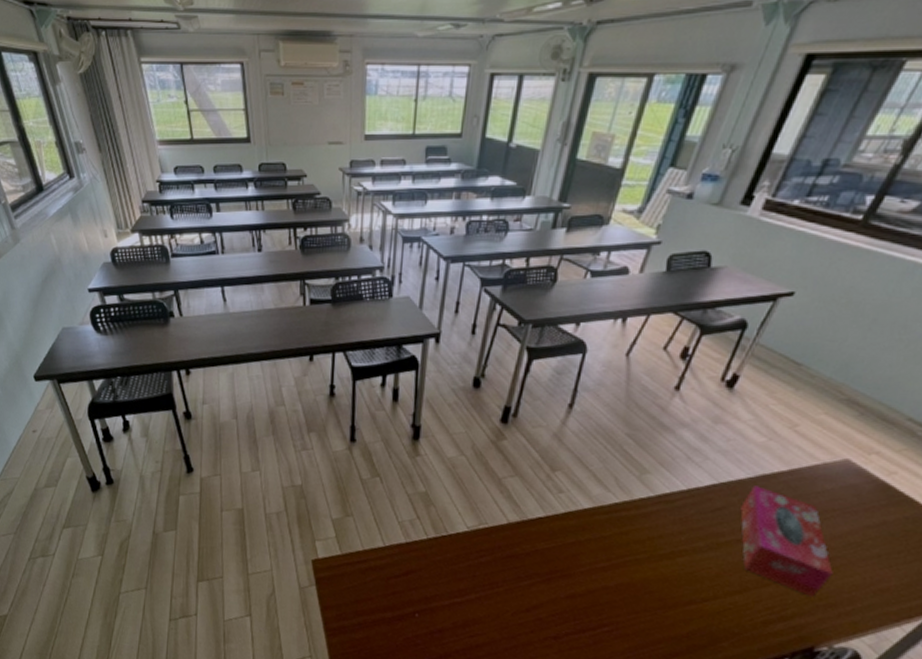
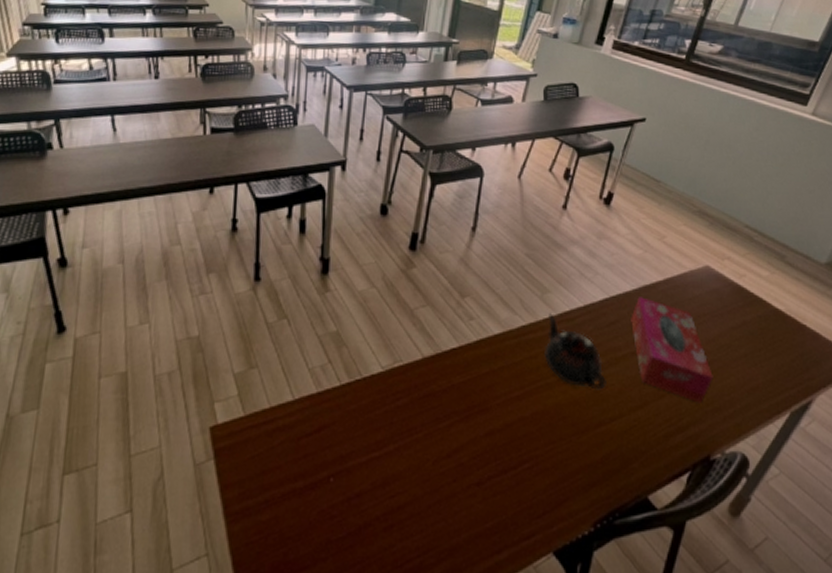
teapot: none [636,493,703,572] -> present [544,313,606,390]

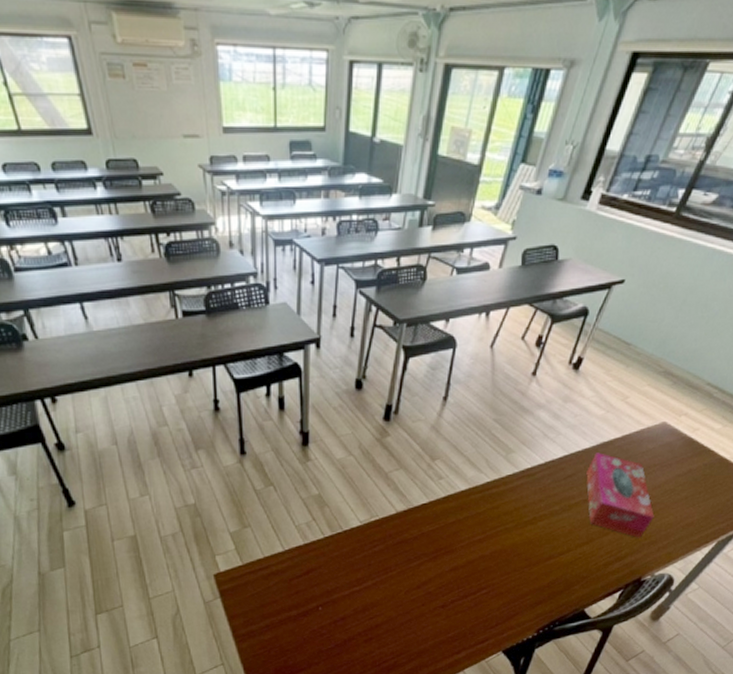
teapot: present [544,313,606,390] -> none [505,470,559,532]

